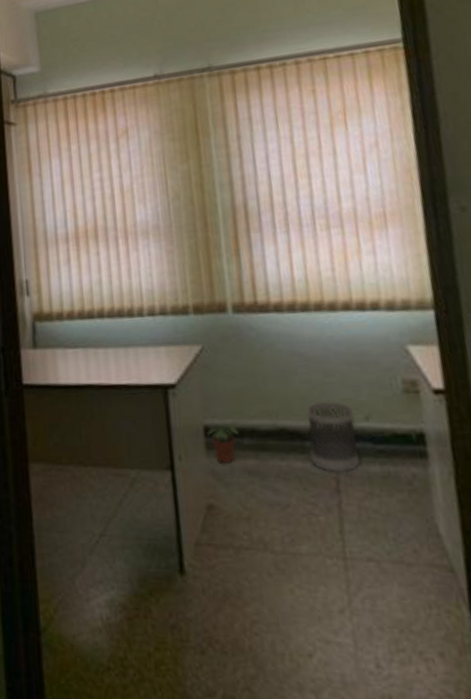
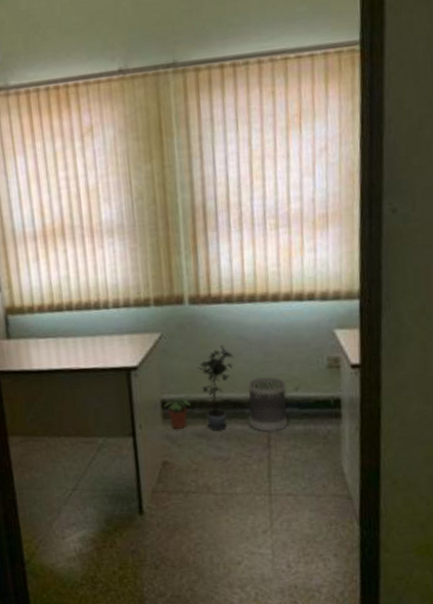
potted plant: none [244,361,288,468] -> present [196,345,234,431]

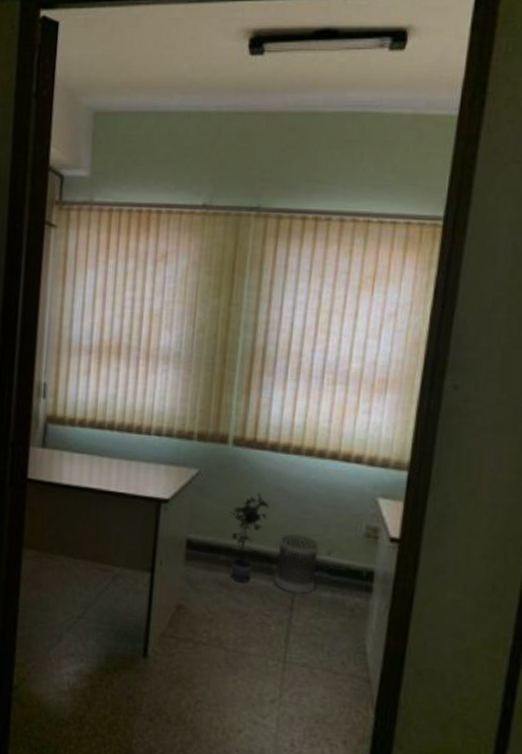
potted plant: present [164,397,191,429] -> none [189,539,217,573]

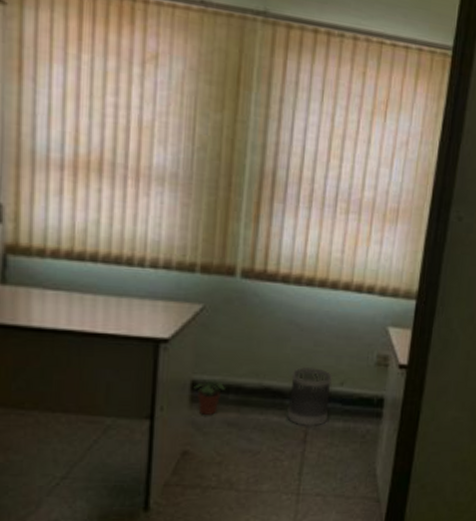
potted plant: none [189,539,217,573] -> present [194,380,225,415]
potted plant: present [229,492,269,583] -> none [238,327,281,421]

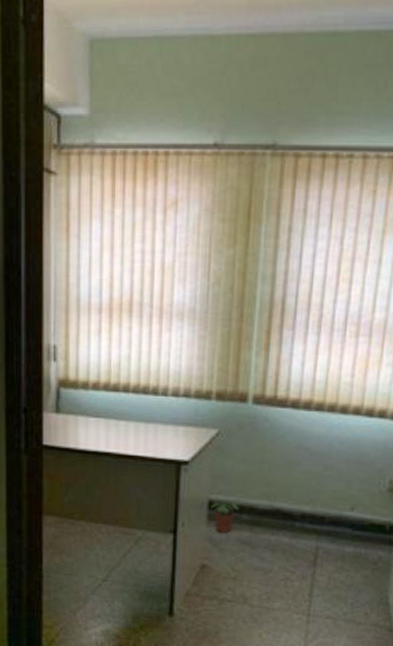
wastebasket: present [287,366,333,427] -> none [297,490,343,550]

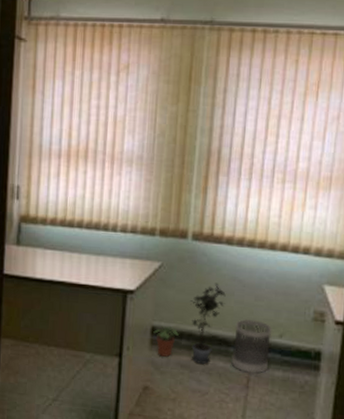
potted plant: none [250,451,291,541] -> present [189,282,226,365]
wastebasket: none [297,490,343,550] -> present [231,318,272,374]

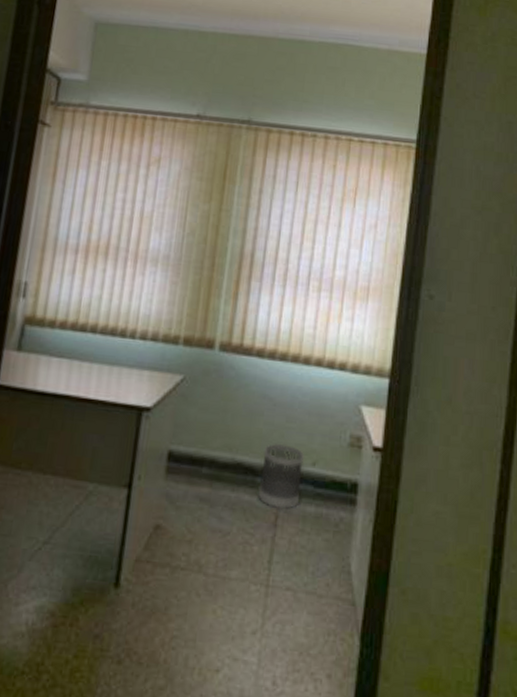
potted plant: present [153,326,179,357] -> none [170,450,199,488]
potted plant: present [189,282,226,365] -> none [213,400,254,498]

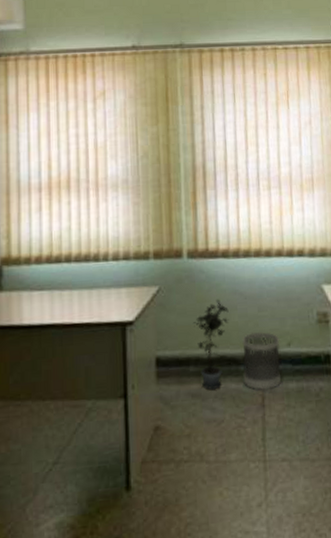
potted plant: none [213,400,254,498] -> present [192,299,229,391]

